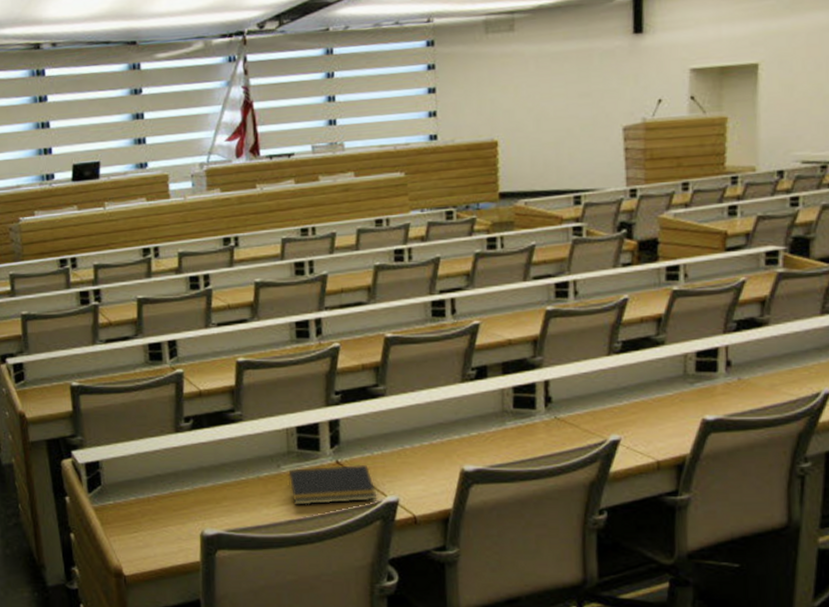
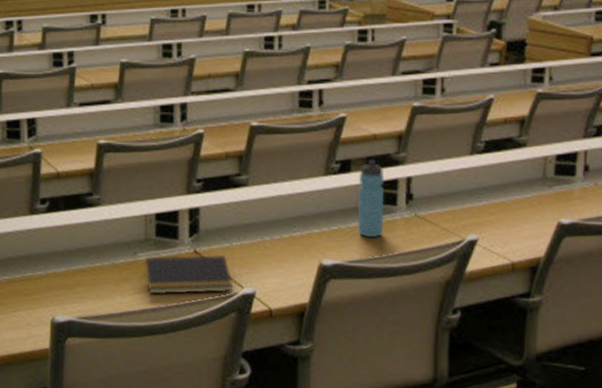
water bottle: none [496,365,523,441] -> present [357,160,385,237]

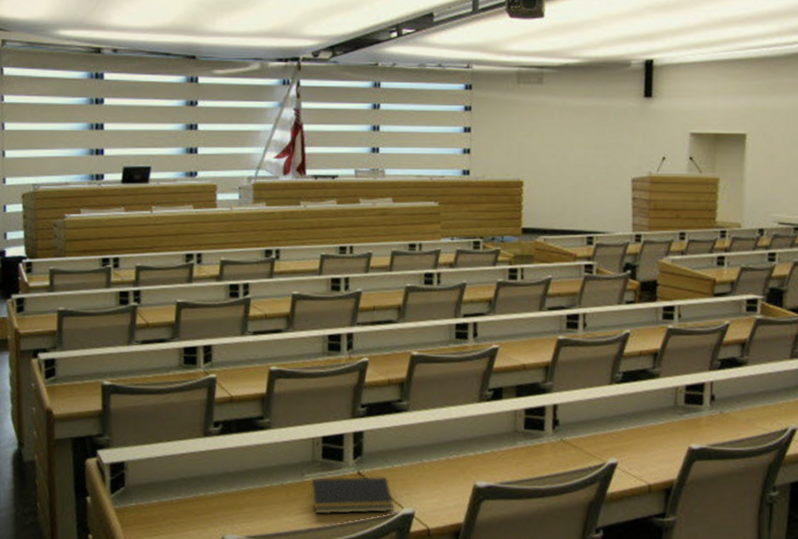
water bottle: present [357,160,385,237] -> none [508,388,533,460]

